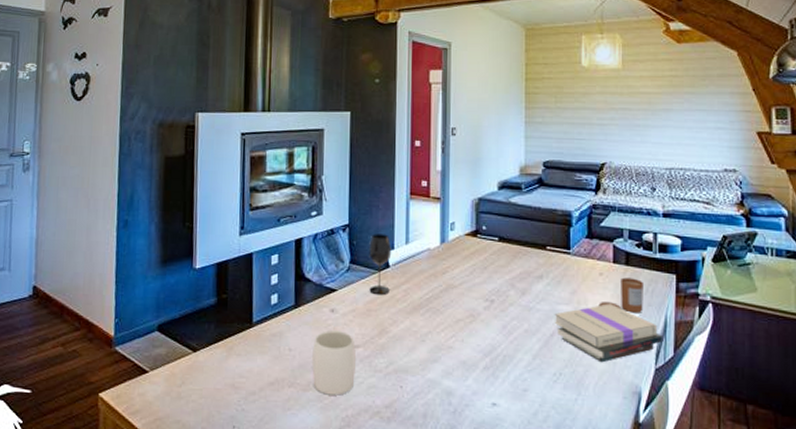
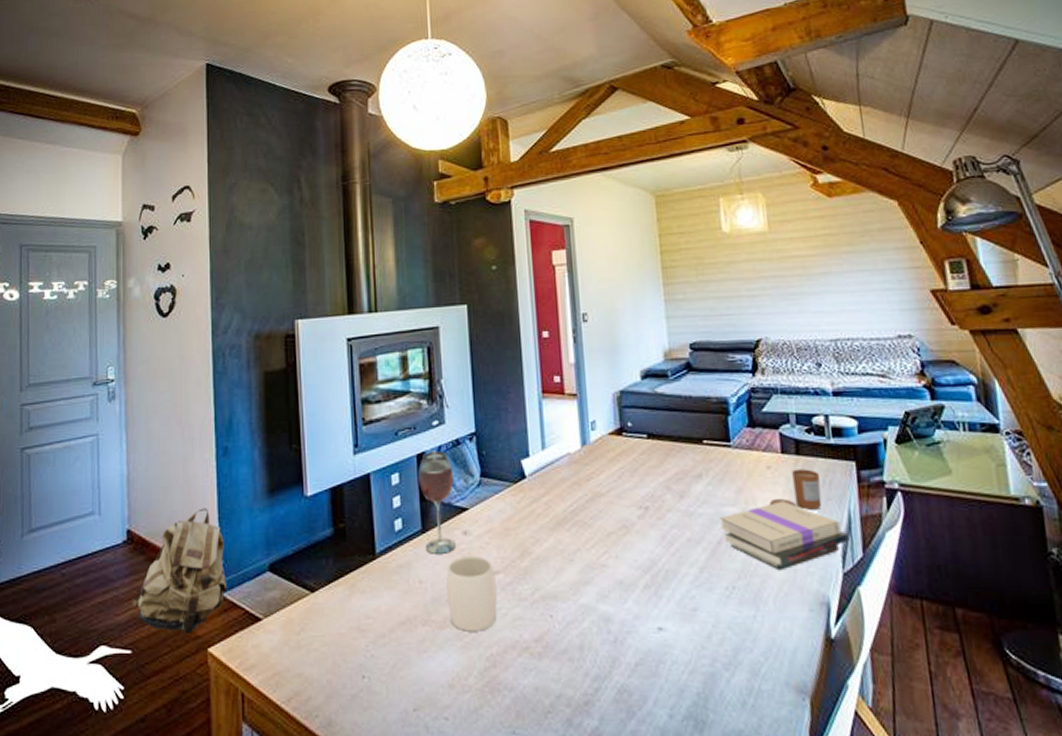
backpack: none [34,272,120,380] -> present [132,508,228,634]
wineglass: none [295,238,326,327] -> present [418,451,455,554]
wine glass: present [368,234,392,294] -> none [499,440,528,510]

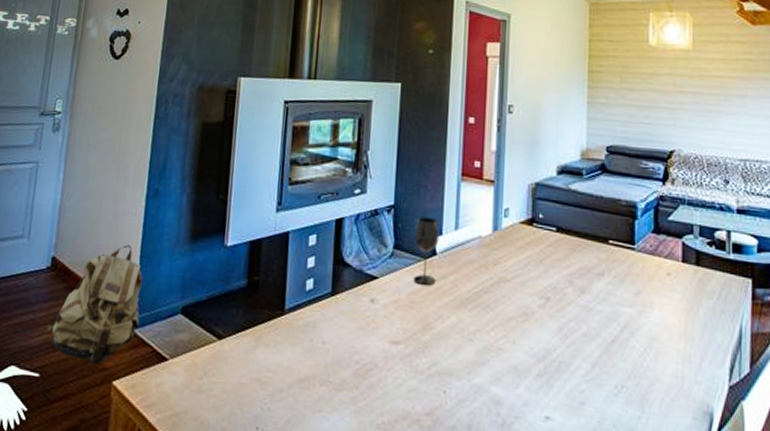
wineglass: present [418,451,455,554] -> none [333,218,369,318]
mug: present [446,556,498,632] -> none [347,323,397,398]
wine glass: none [499,440,528,510] -> present [413,217,440,285]
books: present [719,501,849,571] -> none [616,308,738,376]
candle: present [769,469,822,510] -> none [665,279,716,321]

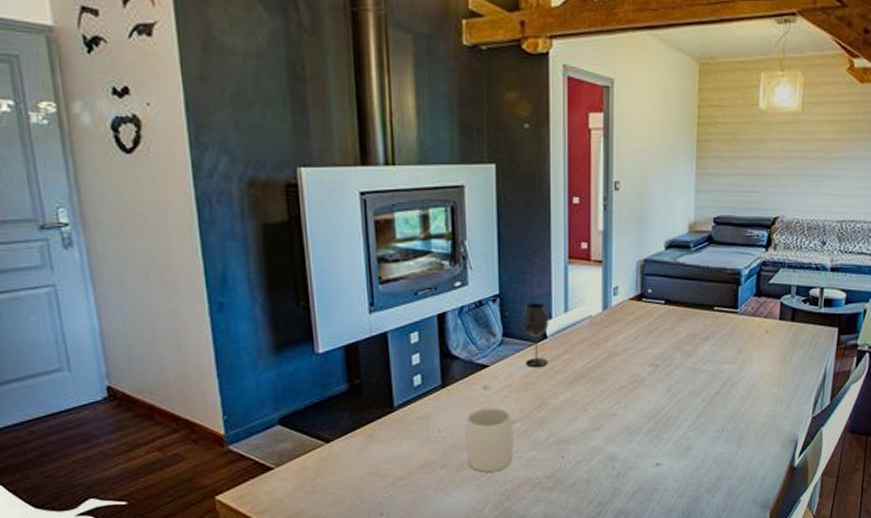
backpack: present [46,245,143,365] -> none [122,364,233,485]
mug: none [347,323,397,398] -> present [465,408,514,472]

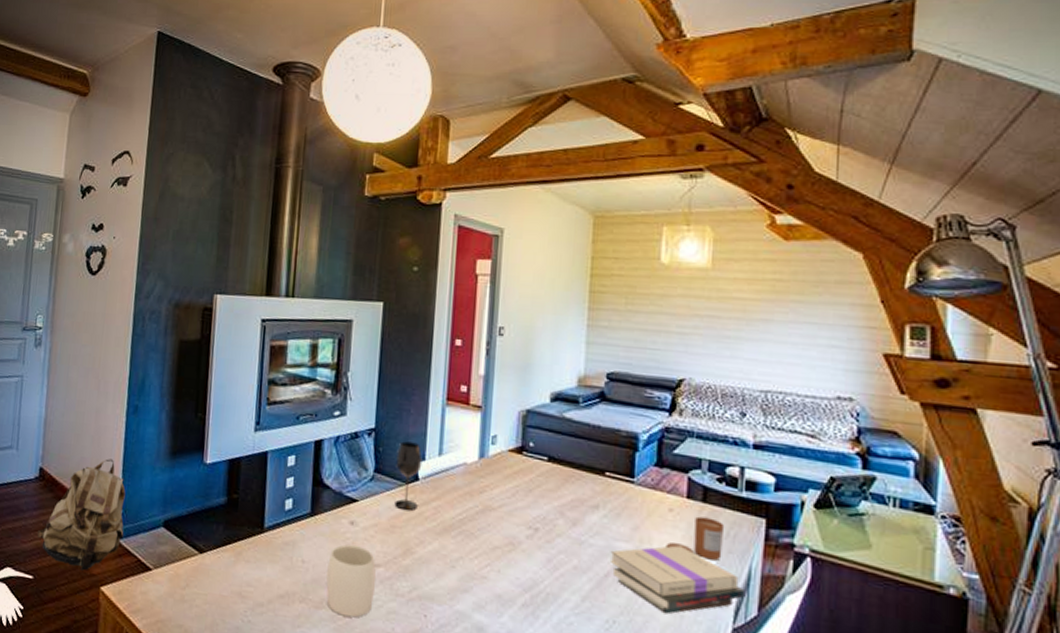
backpack: none [122,364,233,485] -> present [37,459,126,571]
books: none [719,360,822,416] -> present [610,545,746,615]
candle: none [763,333,807,367] -> present [666,516,724,561]

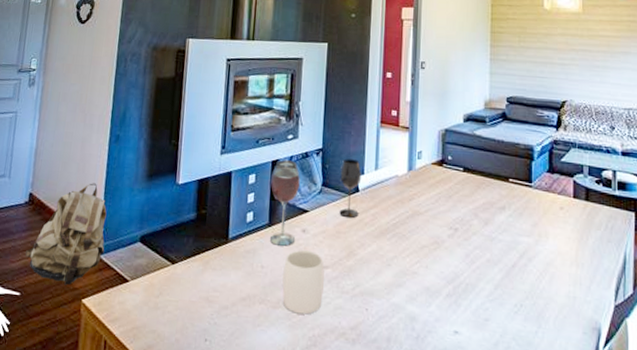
wineglass: none [312,440,348,539] -> present [270,160,300,246]
books: present [610,545,746,615] -> none [515,237,623,297]
candle: present [666,516,724,561] -> none [559,212,603,249]

